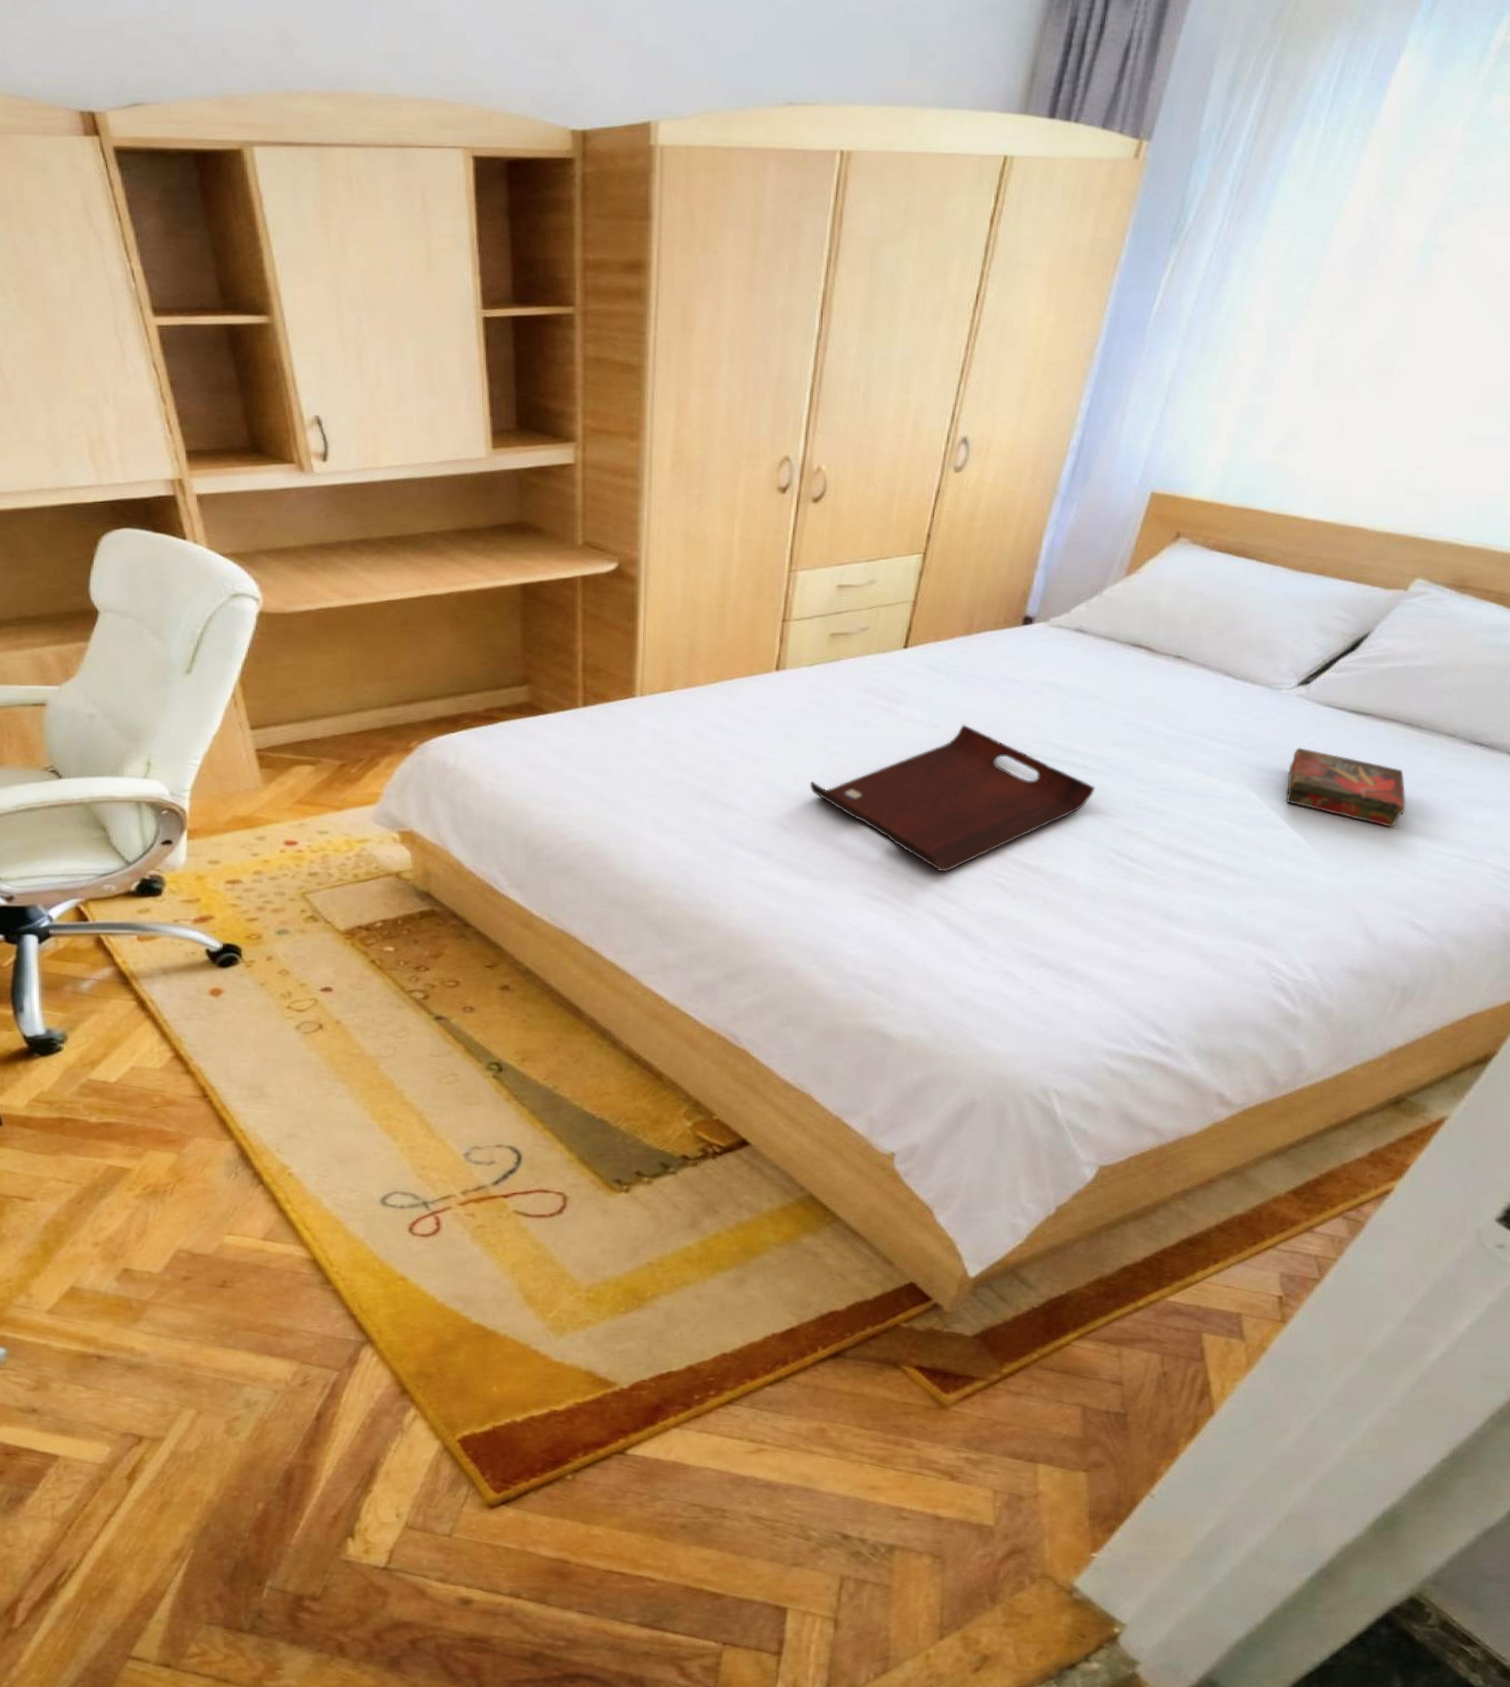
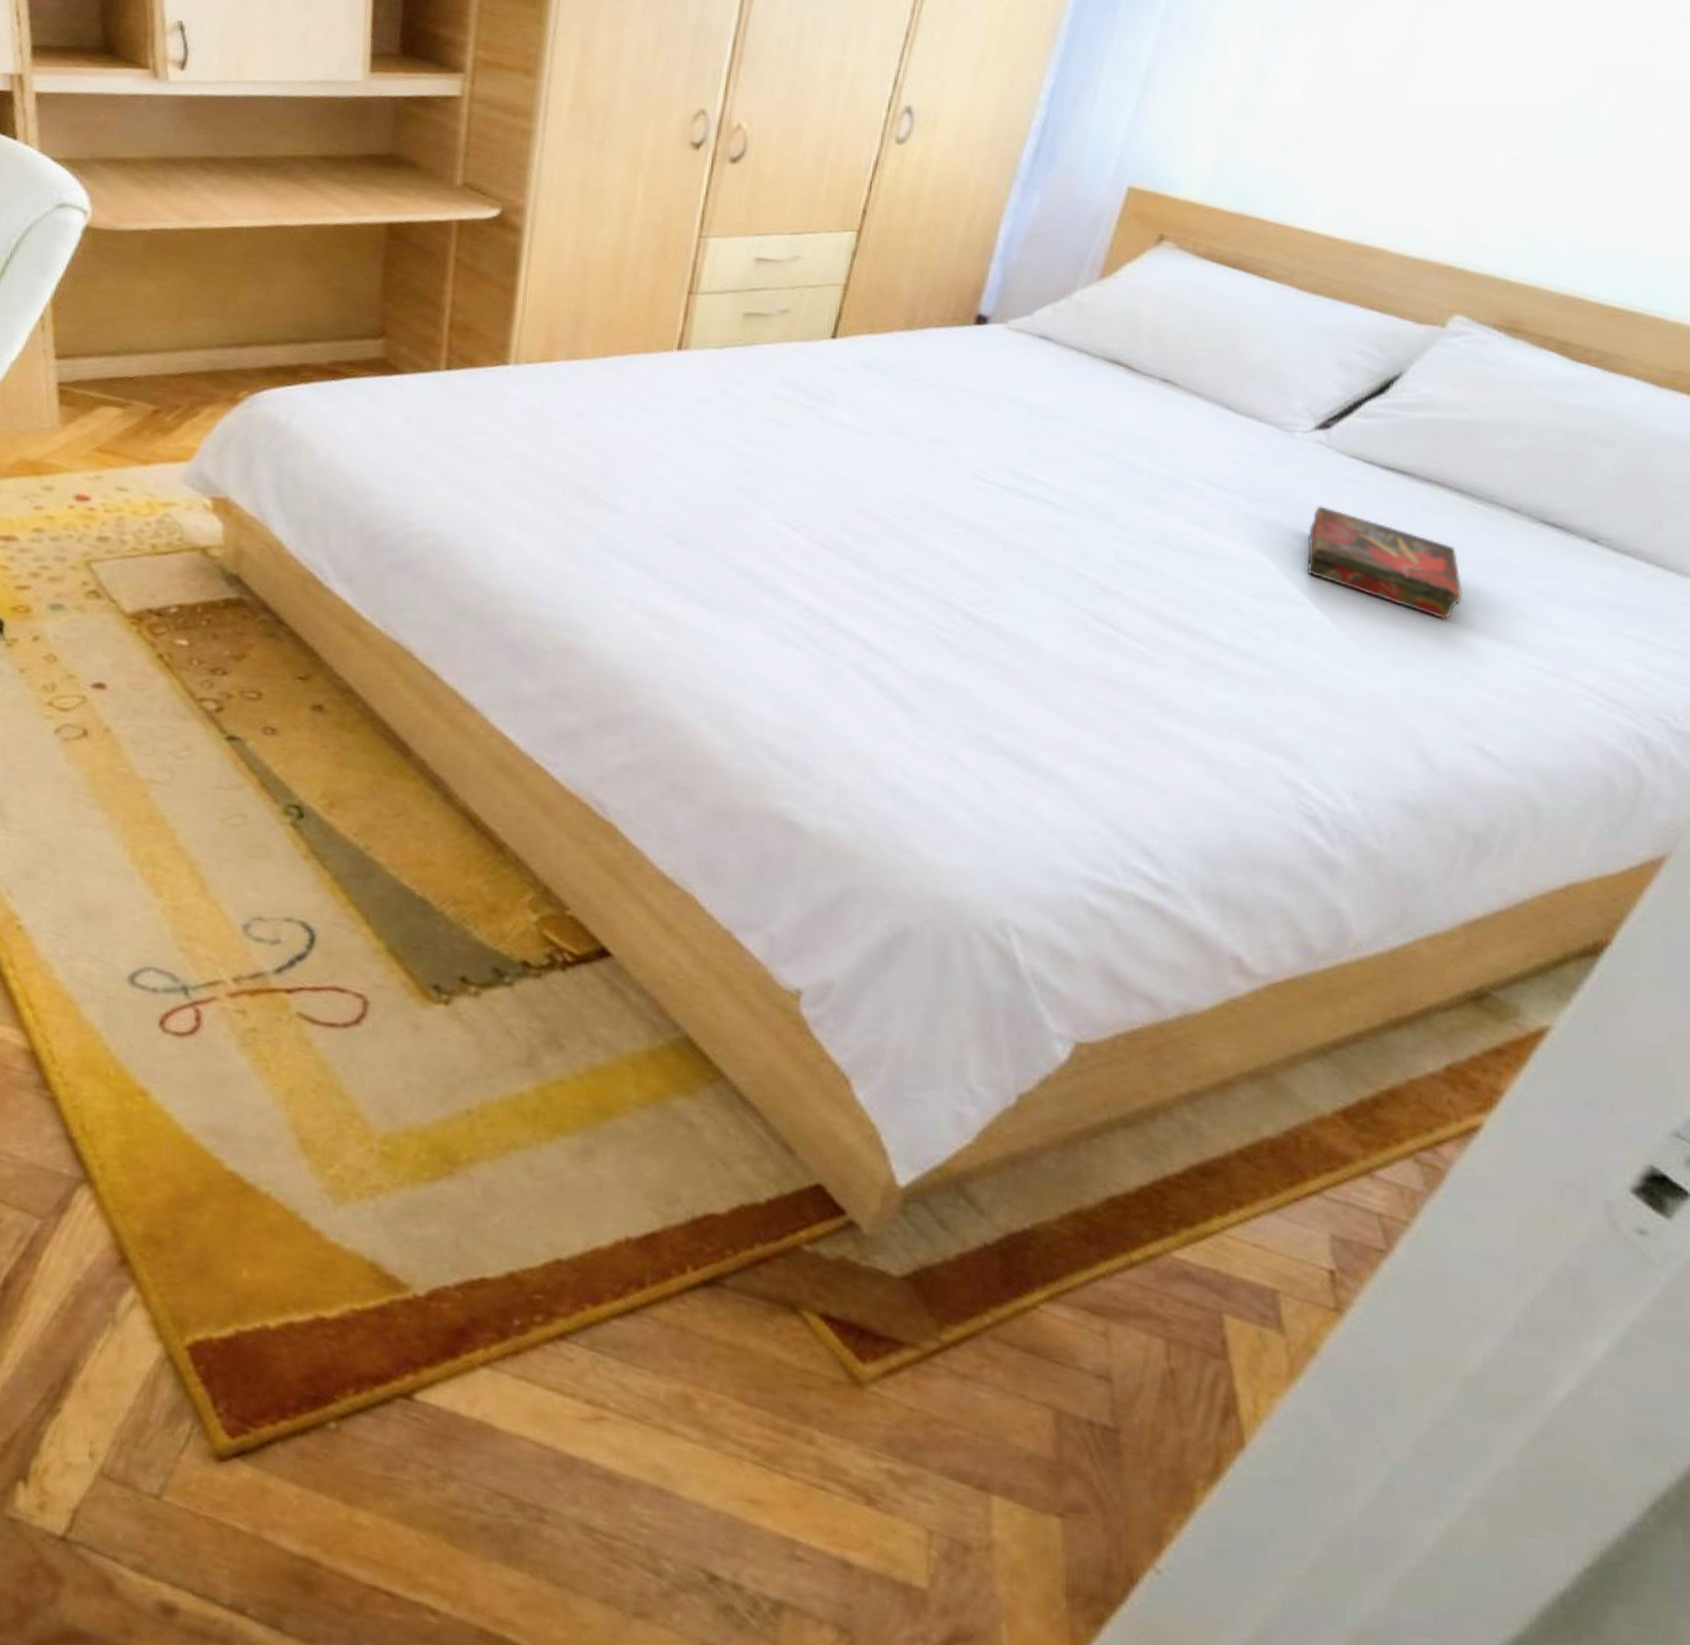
serving tray: present [809,724,1095,872] -> none [711,435,1065,618]

